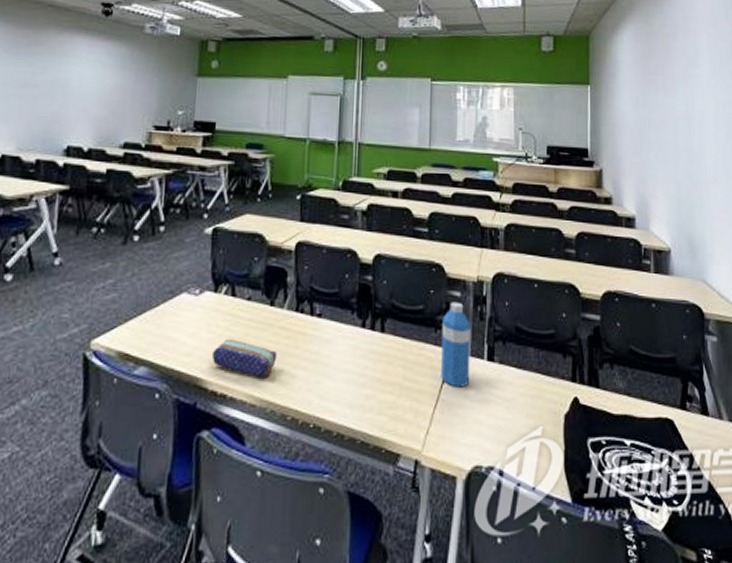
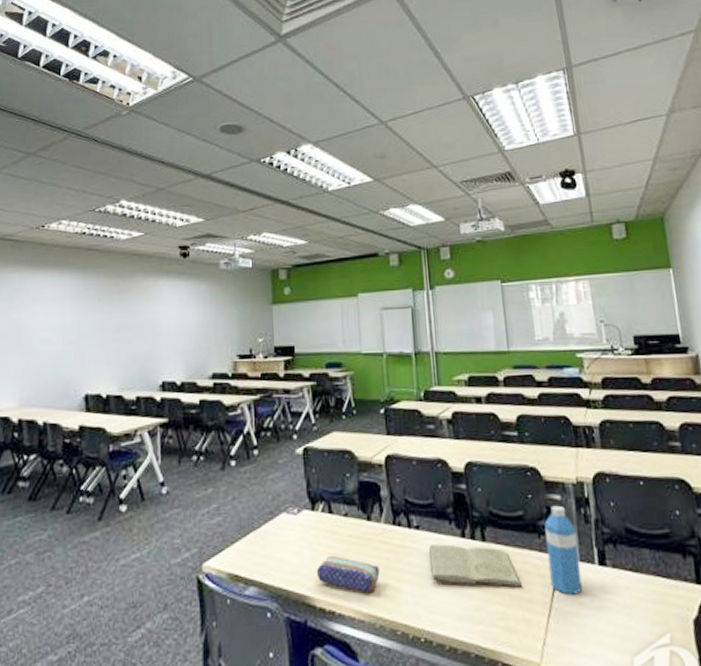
book: none [328,333,415,378] -> present [429,544,523,588]

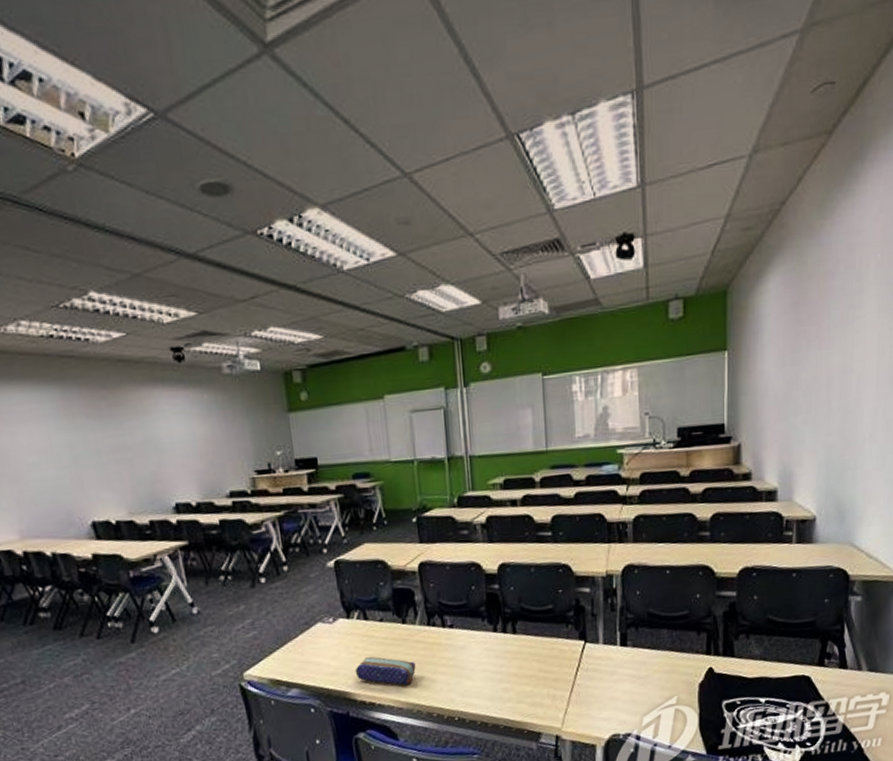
book: present [429,544,523,588] -> none [463,638,550,672]
water bottle: present [544,505,583,595] -> none [573,597,604,673]

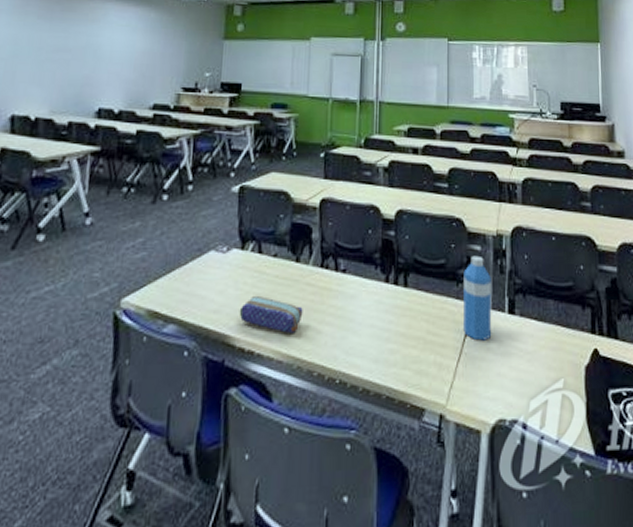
water bottle: none [573,597,604,673] -> present [463,255,492,341]

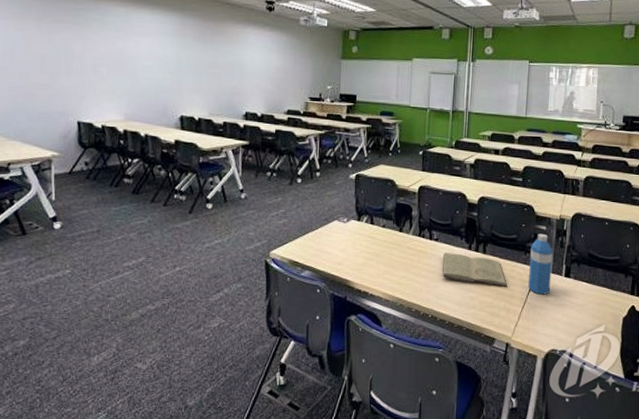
pencil case: present [239,295,303,334] -> none [356,253,405,282]
book: none [353,288,438,332] -> present [442,253,508,287]

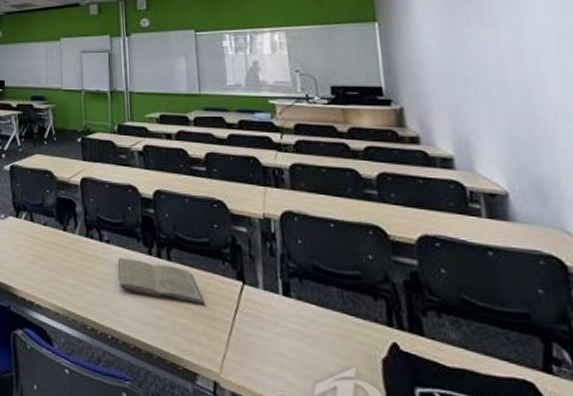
water bottle: present [528,233,553,295] -> none [229,236,266,319]

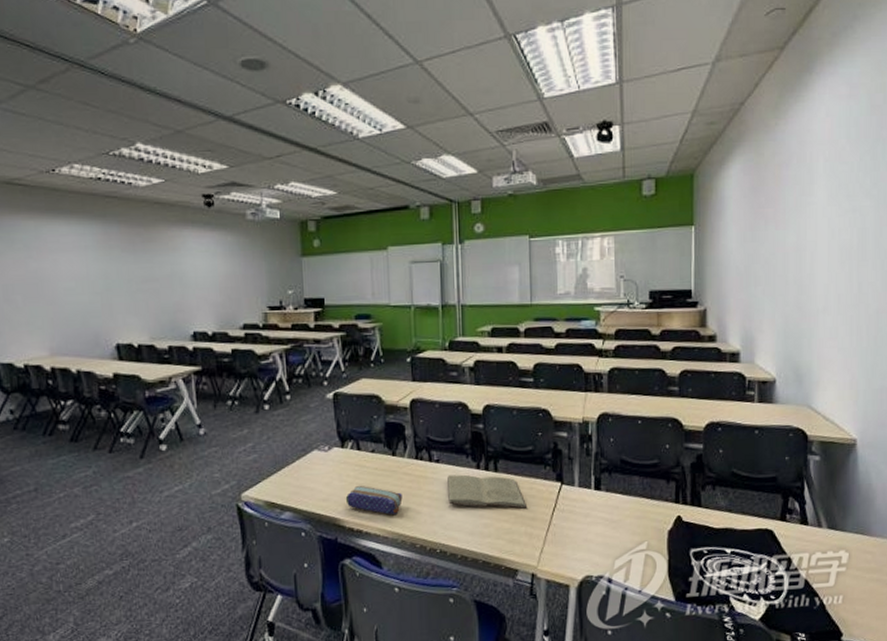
pencil case: none [18,256,73,292] -> present [345,485,403,515]

